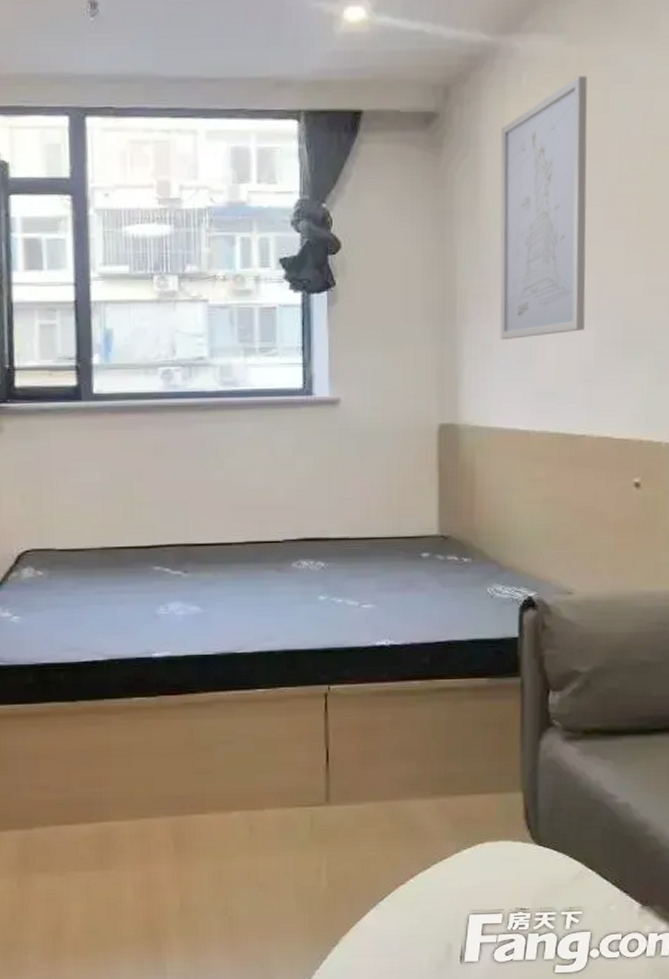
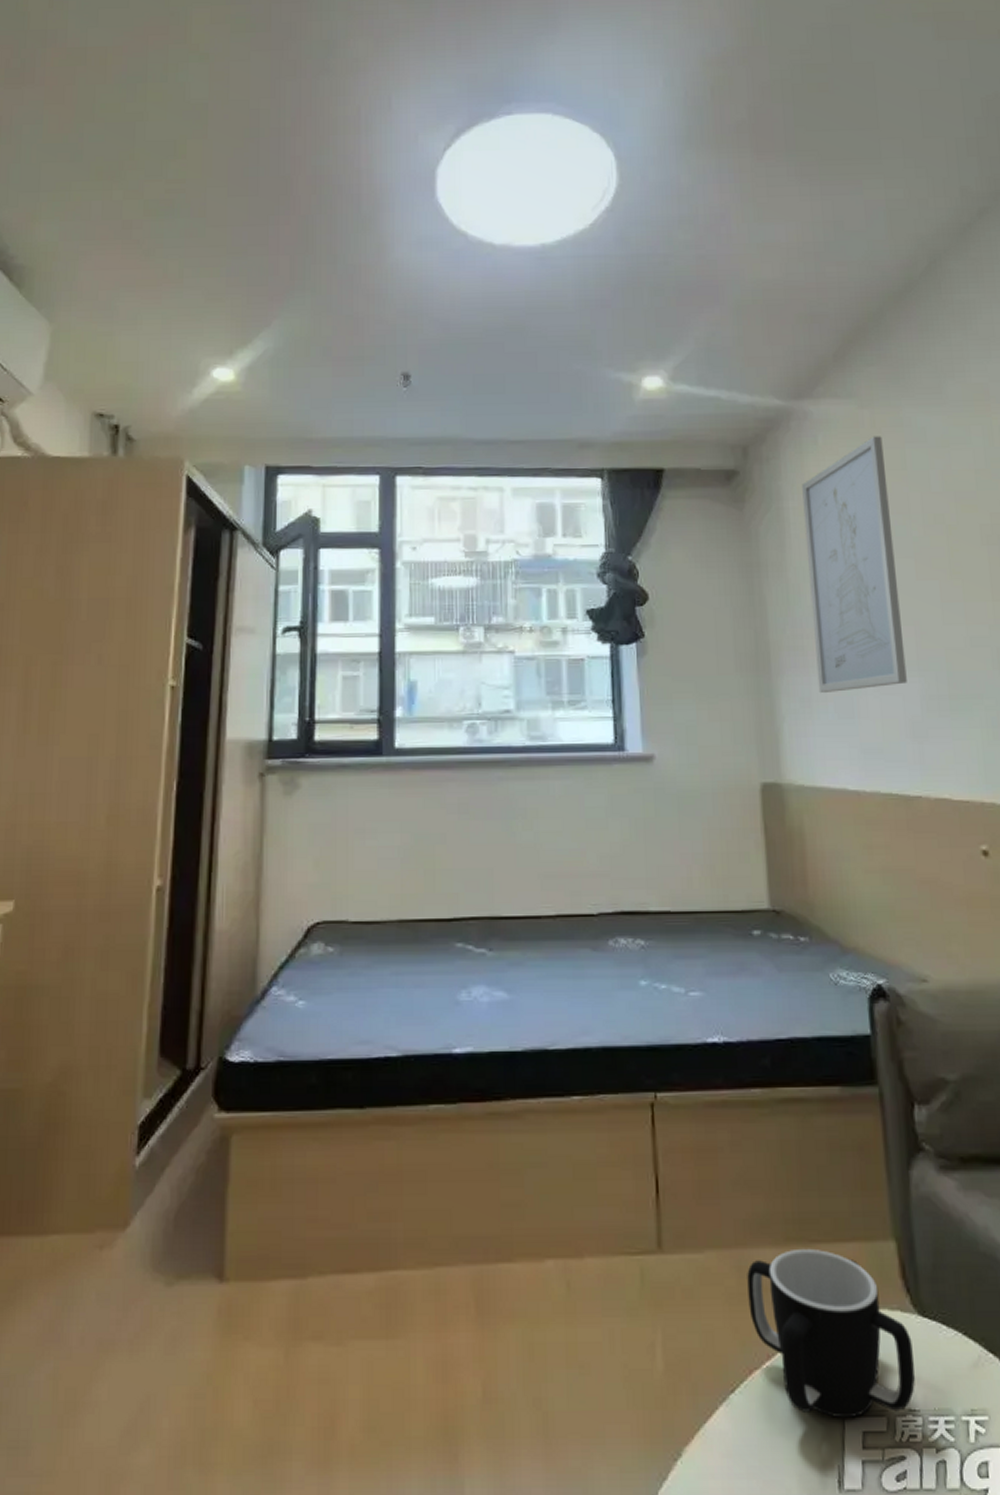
mug: none [398,799,529,916] -> present [747,1248,915,1419]

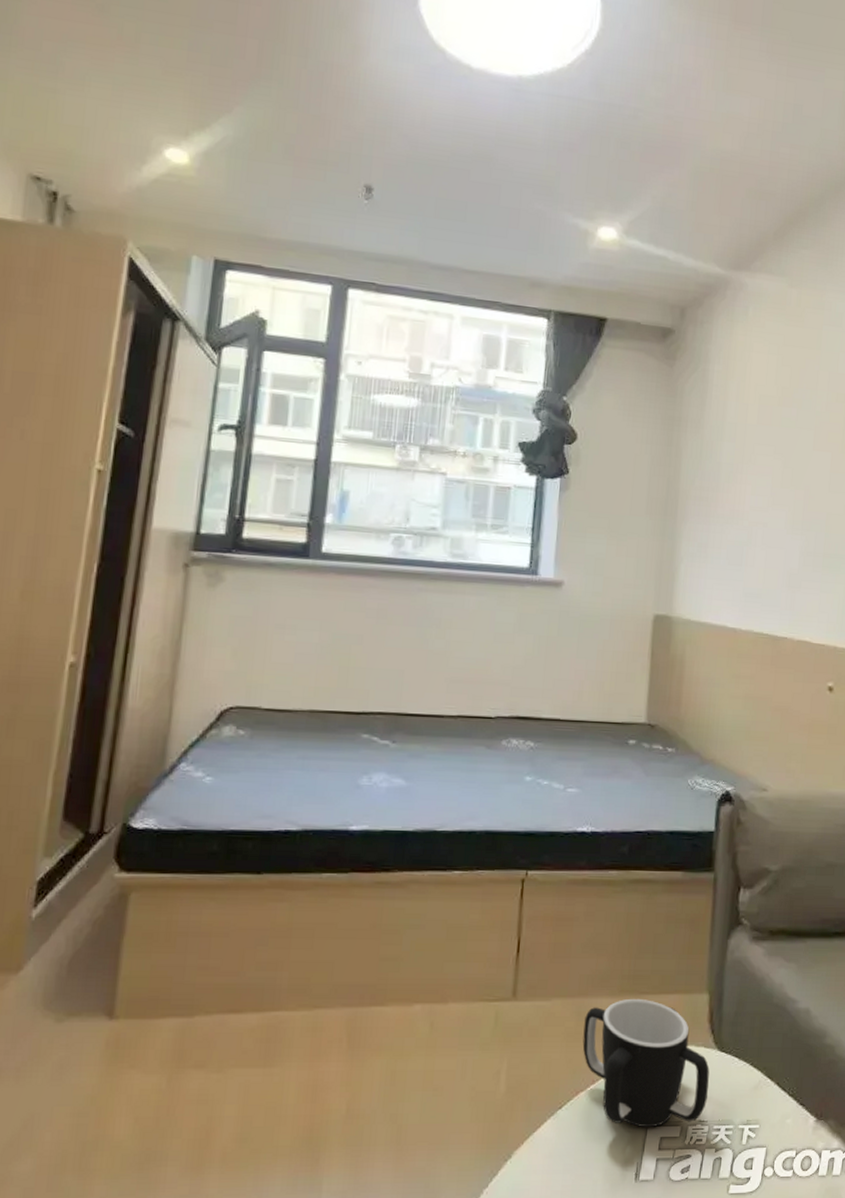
wall art: present [802,436,907,694] -> none [715,315,805,542]

